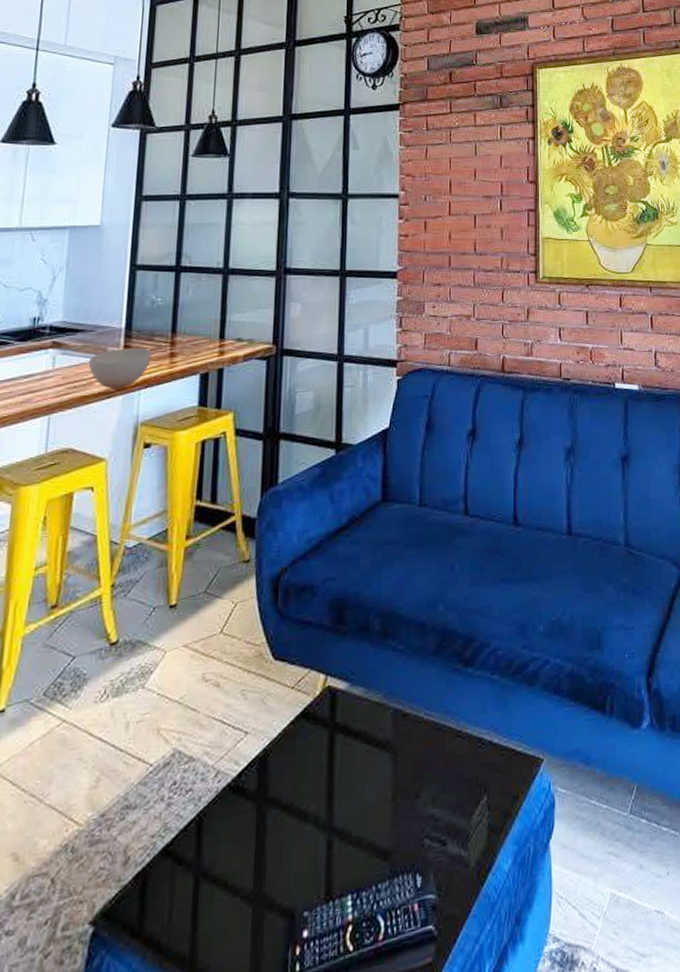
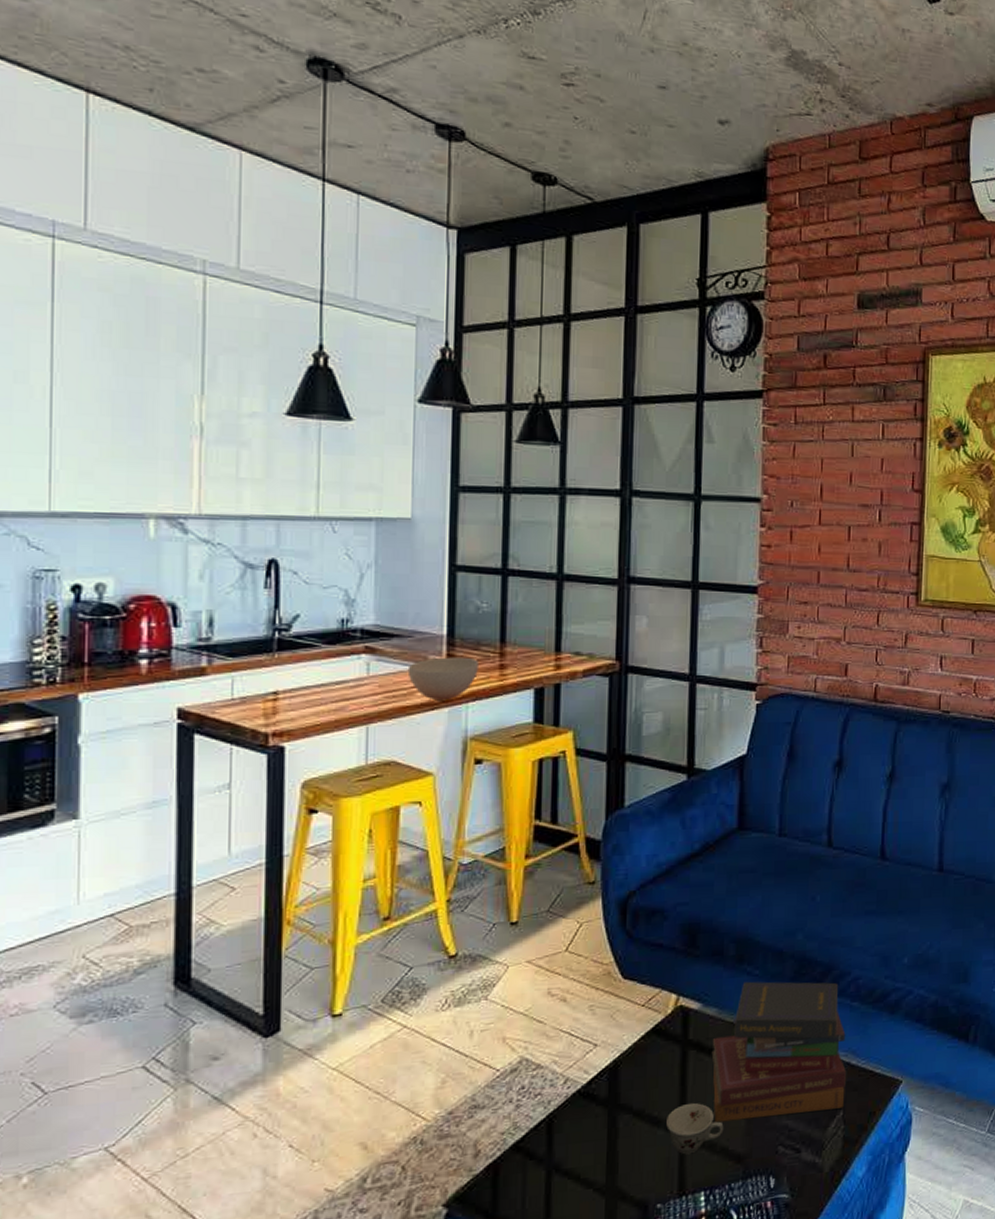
teacup: none [314,793,370,853] -> present [666,1102,724,1155]
books: none [358,654,490,815] -> present [711,981,847,1123]

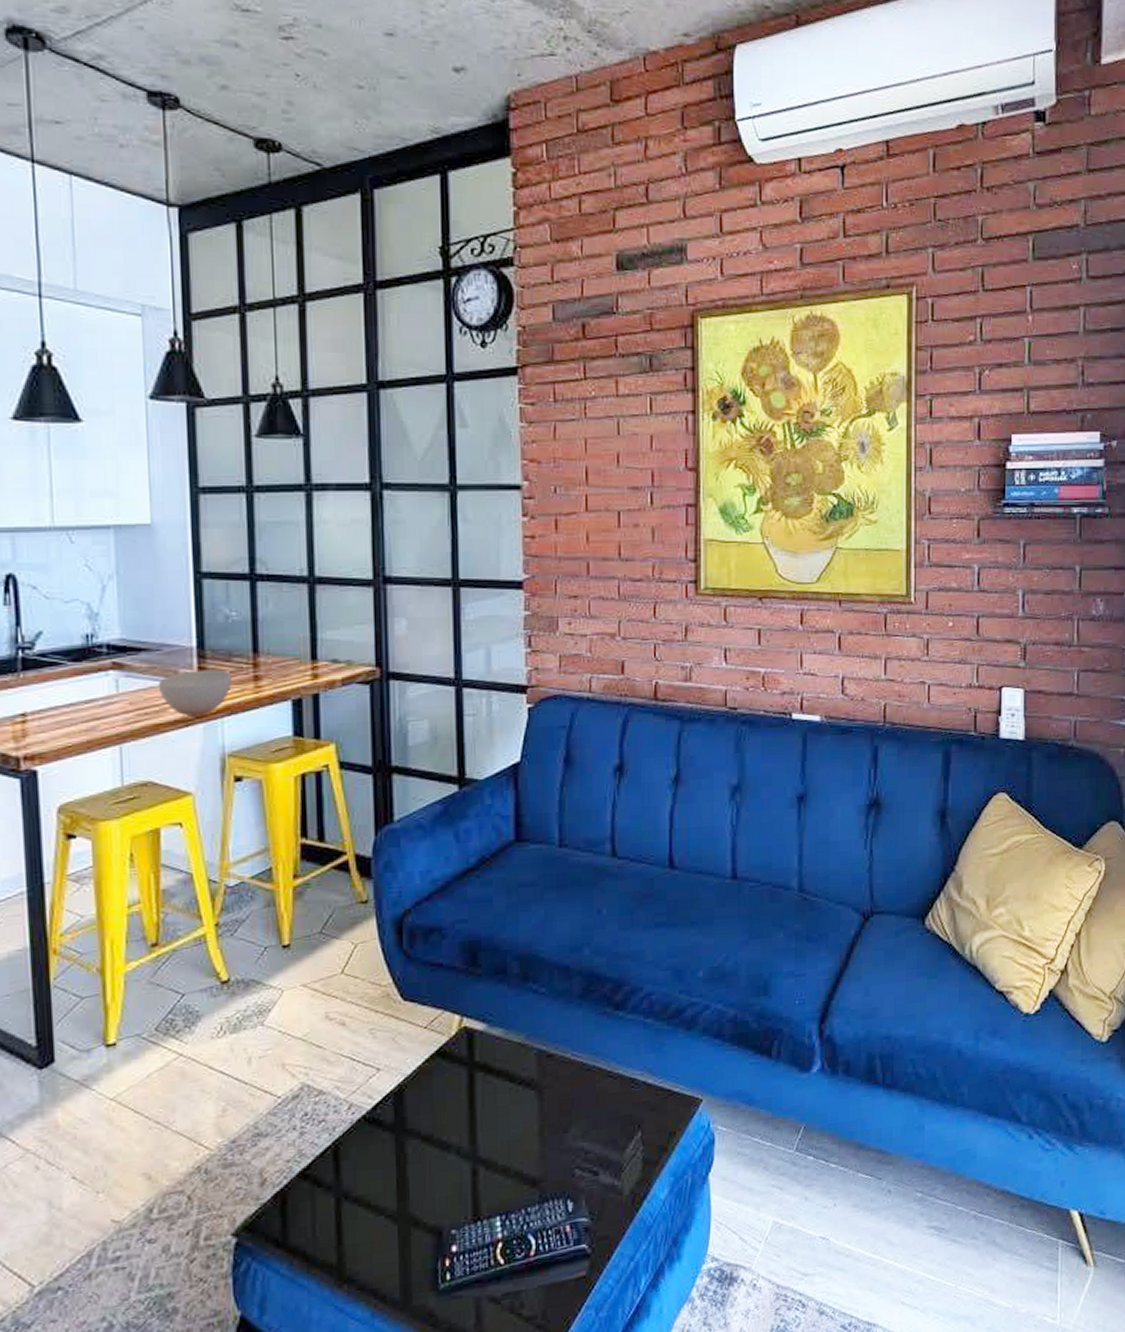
teacup: present [666,1102,724,1155] -> none [456,1126,517,1180]
books: present [711,981,847,1123] -> none [499,998,644,1147]

